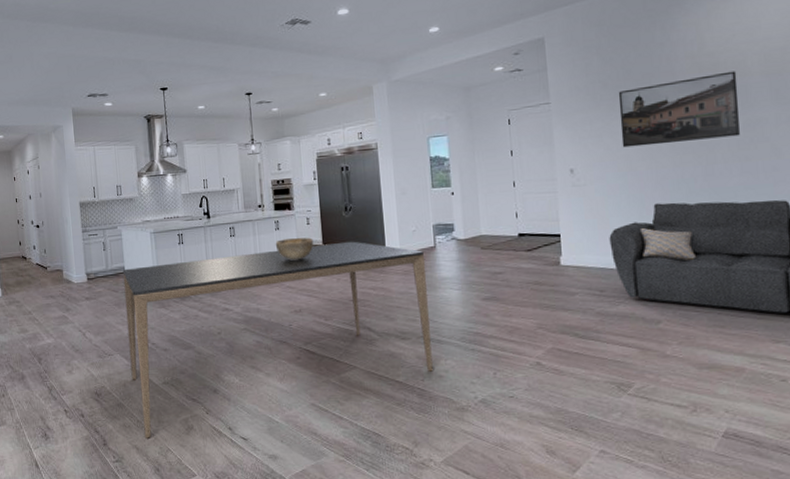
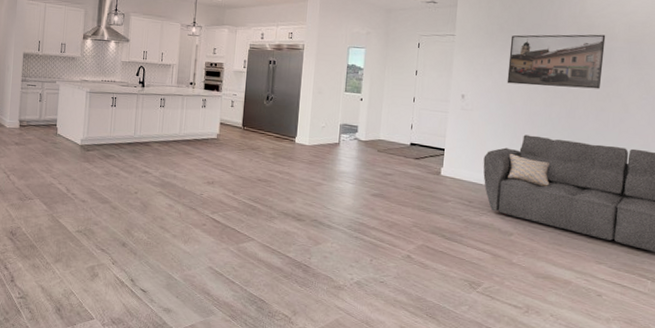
dining table: present [122,241,433,439] -> none [47,121,330,280]
decorative bowl: present [275,237,314,261] -> none [199,116,234,138]

